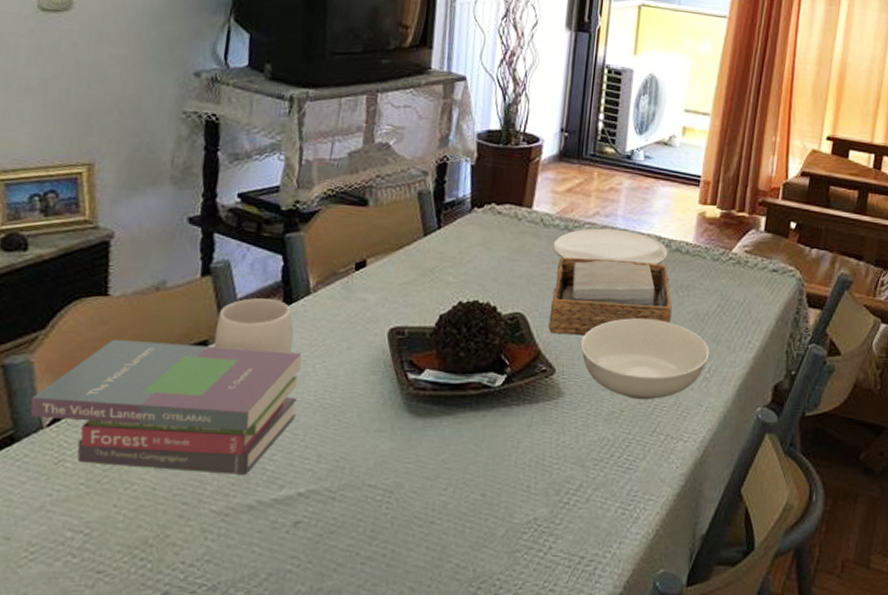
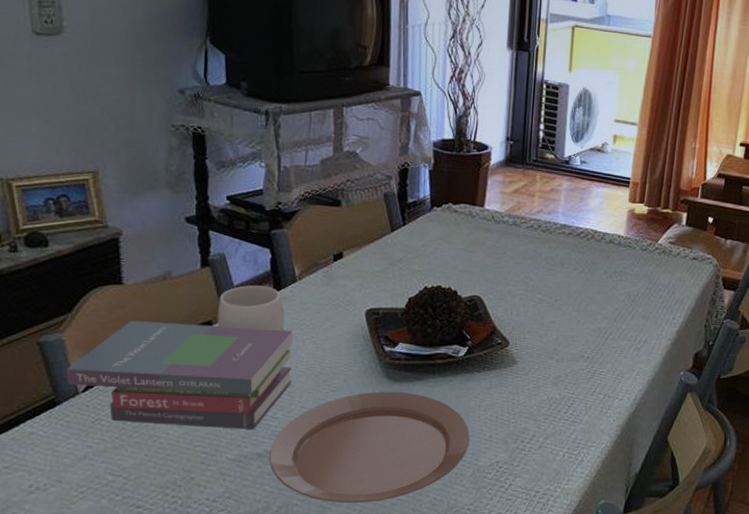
plate: none [261,428,504,569] -> present [269,391,470,503]
napkin holder: present [548,257,672,336] -> none [502,248,607,314]
plate: present [553,228,668,265] -> none [503,223,603,254]
bowl: present [580,318,710,400] -> none [530,299,640,367]

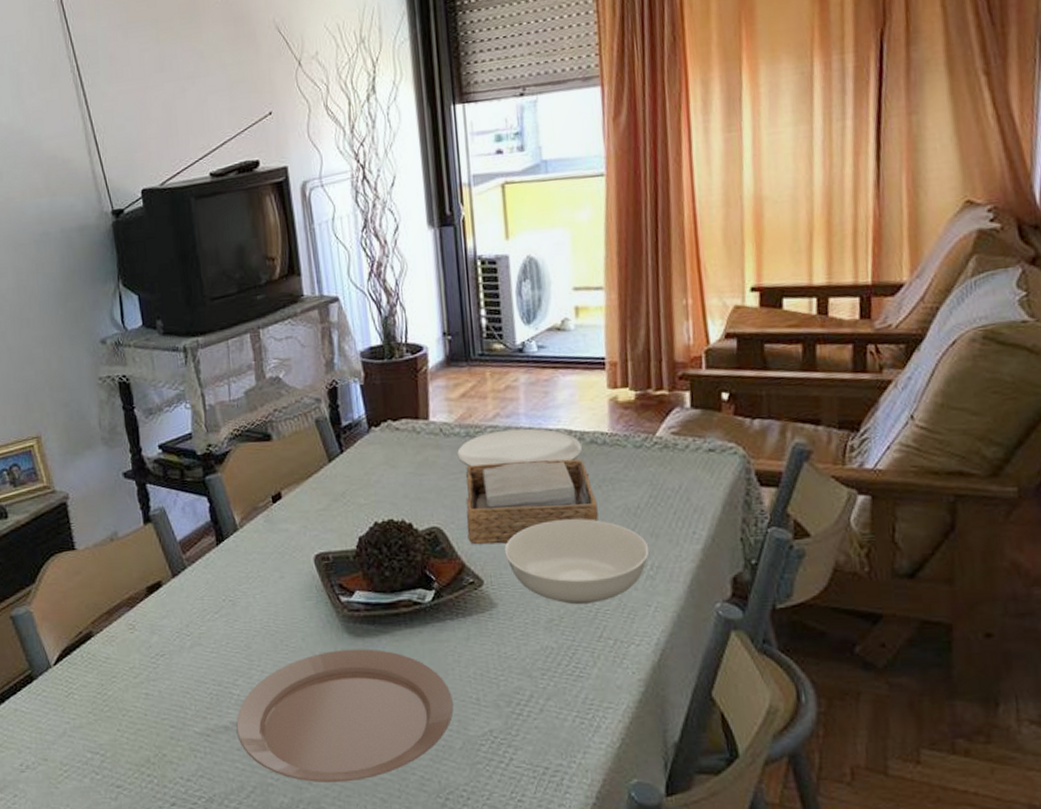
books: present [66,320,294,429] -> none [38,585,248,699]
mug: present [216,285,285,331] -> none [165,538,232,588]
napkin holder: none [502,248,607,314] -> present [466,458,599,545]
plate: none [503,223,603,254] -> present [457,428,583,467]
bowl: none [530,299,640,367] -> present [504,519,650,605]

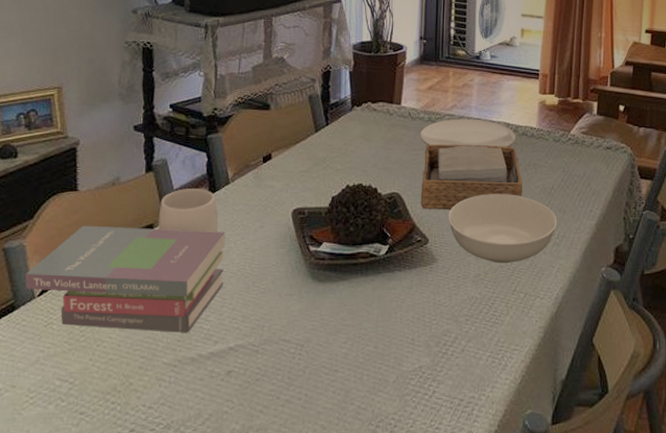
books: none [38,585,248,699] -> present [25,225,226,333]
mug: none [165,538,232,588] -> present [157,189,218,233]
plate: present [236,649,454,782] -> none [201,292,393,411]

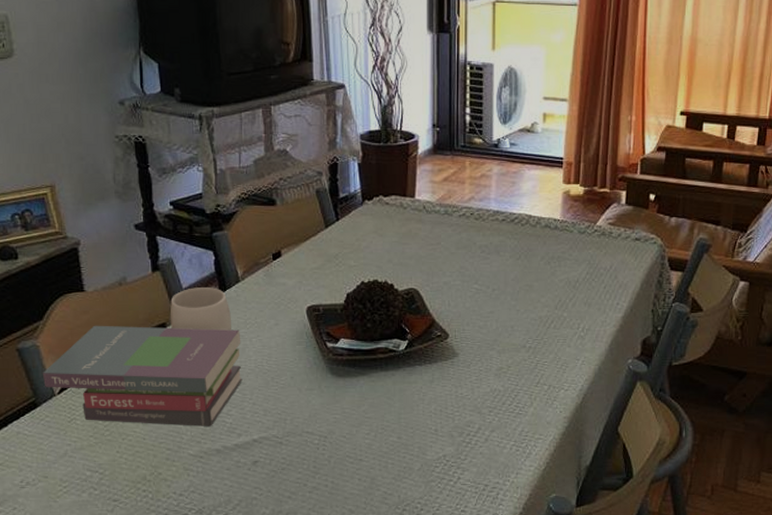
plate: present [420,118,516,147] -> none [436,211,539,240]
napkin holder: present [420,144,522,210] -> none [439,238,546,305]
bowl: present [448,194,557,264] -> none [468,288,582,357]

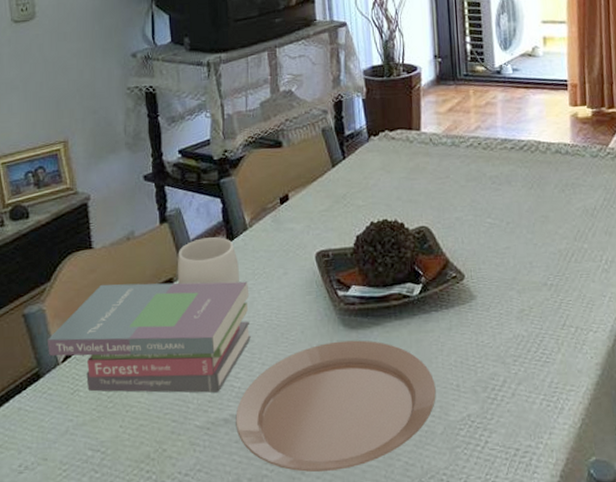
plate: none [227,387,415,497] -> present [235,340,436,472]

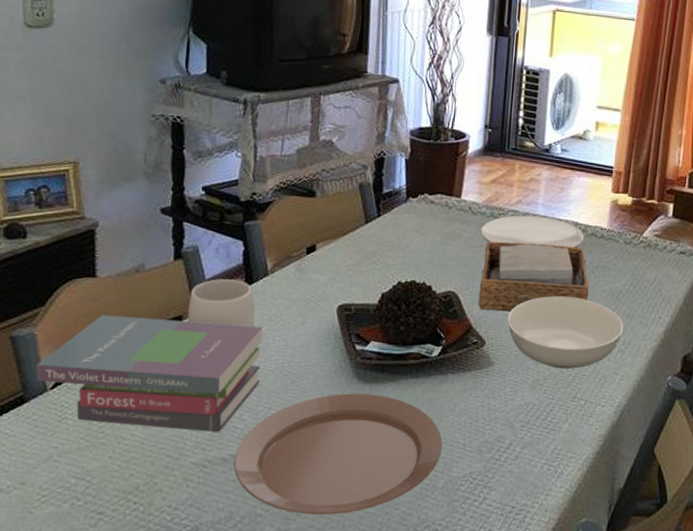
plate: none [444,139,549,173] -> present [480,215,585,248]
napkin holder: none [451,166,562,242] -> present [478,241,589,312]
bowl: none [483,219,604,296] -> present [507,296,624,369]

